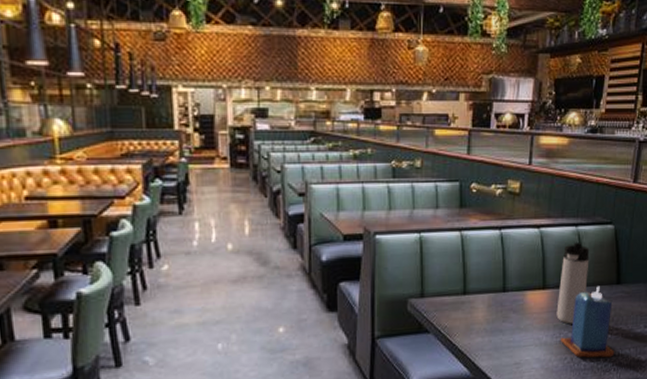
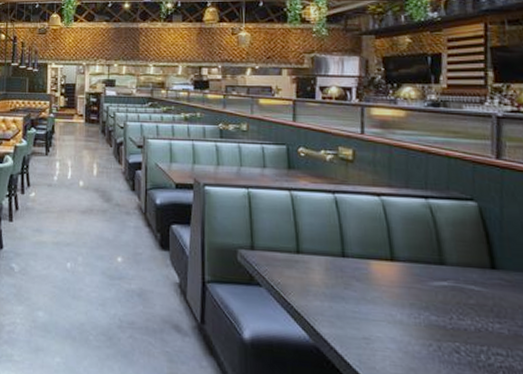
thermos bottle: present [556,242,590,324] -> none [411,215,449,306]
candle: present [560,286,615,358] -> none [420,267,502,357]

